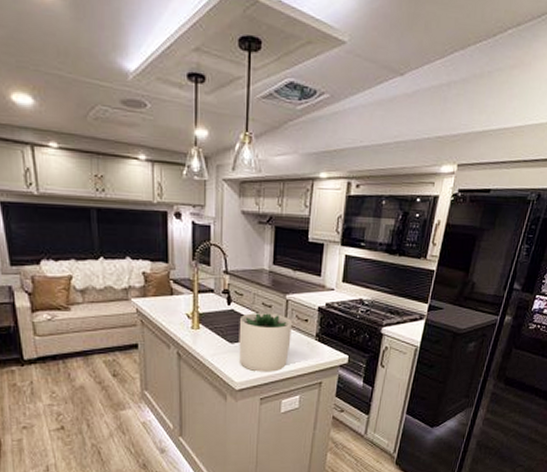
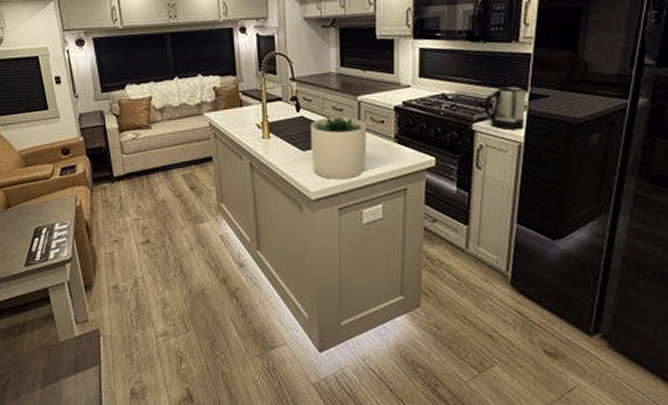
kettle: none [392,296,428,336] -> present [483,85,528,131]

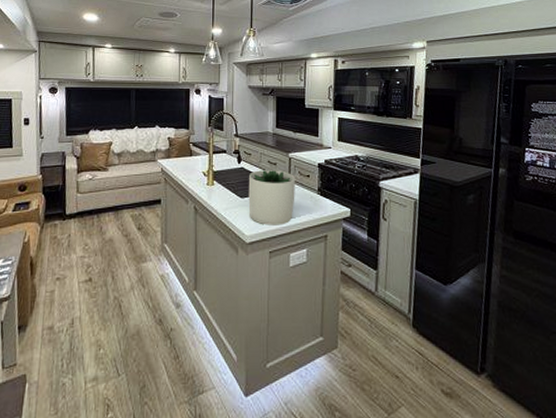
kettle: present [483,85,528,131] -> none [387,152,420,189]

